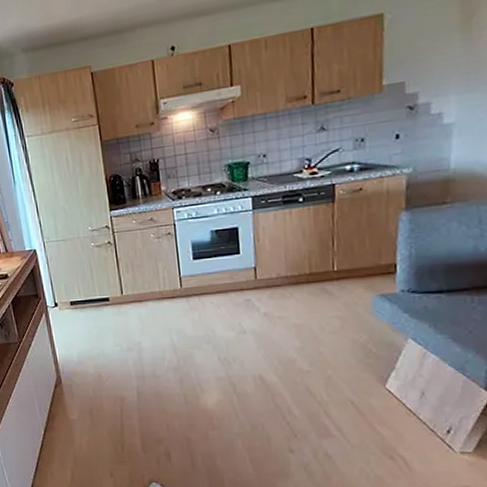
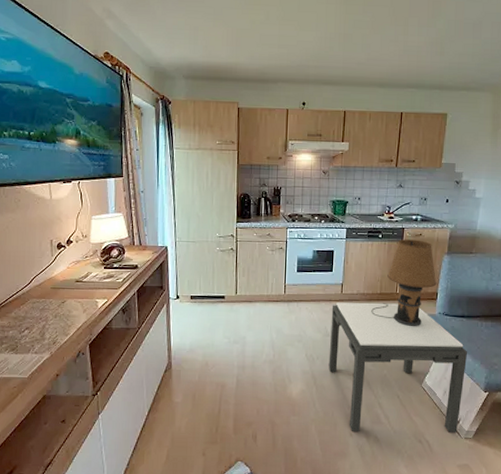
side table: none [244,284,454,447] -> present [328,302,468,433]
table lamp: none [299,196,394,313] -> present [371,239,437,327]

